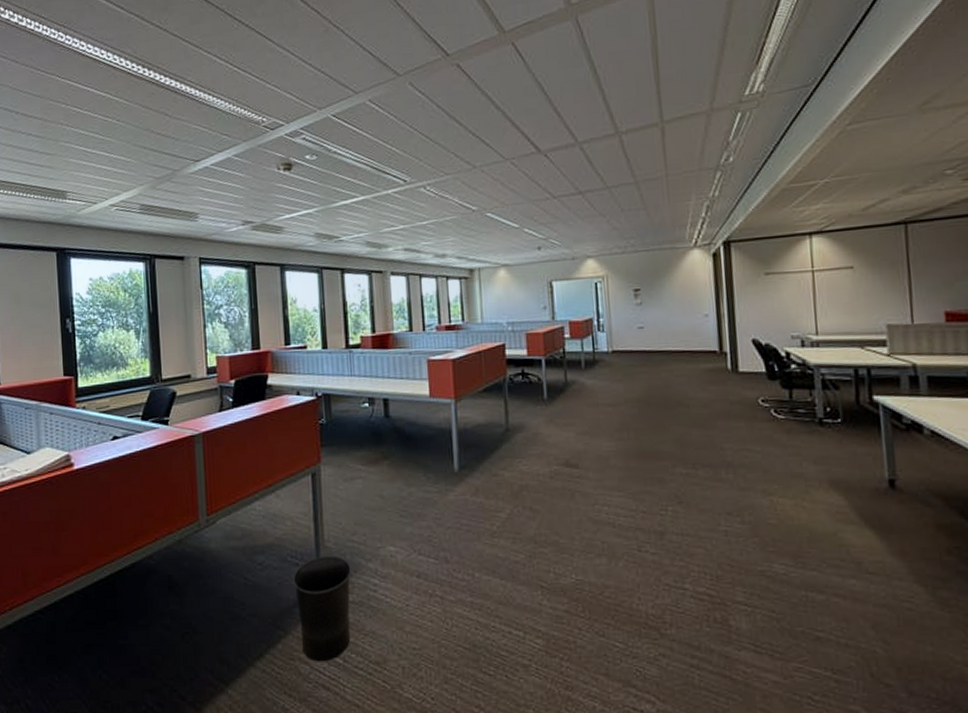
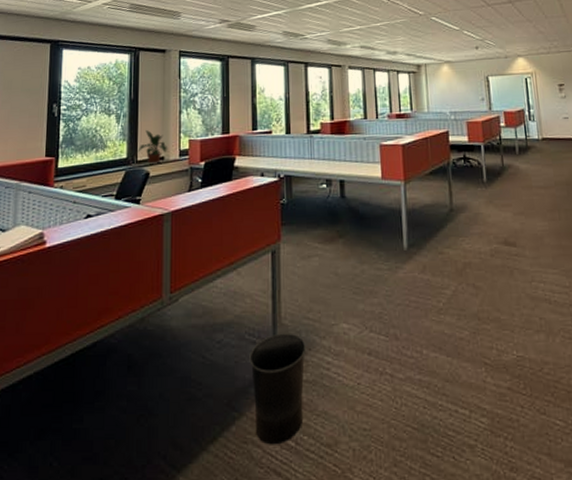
potted plant: none [160,346,195,383] -> present [136,130,168,164]

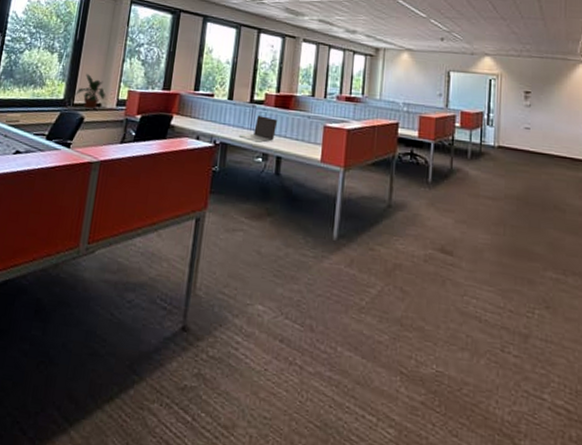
waste bin: present [249,333,306,445] -> none [153,303,217,417]
laptop: none [302,144,336,170] -> present [240,115,278,143]

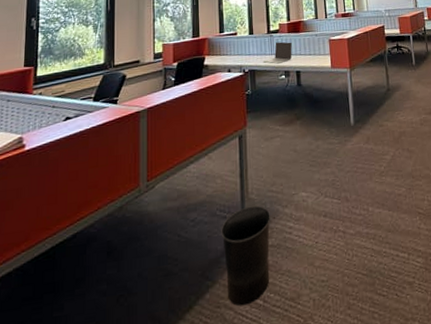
potted plant: present [74,74,107,110] -> none [113,38,144,68]
waste bin: none [153,303,217,417] -> present [221,205,270,306]

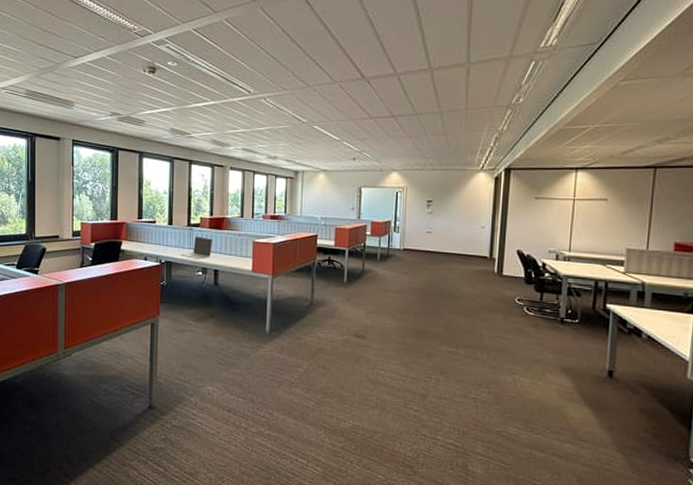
waste bin: present [221,205,270,306] -> none [129,388,176,469]

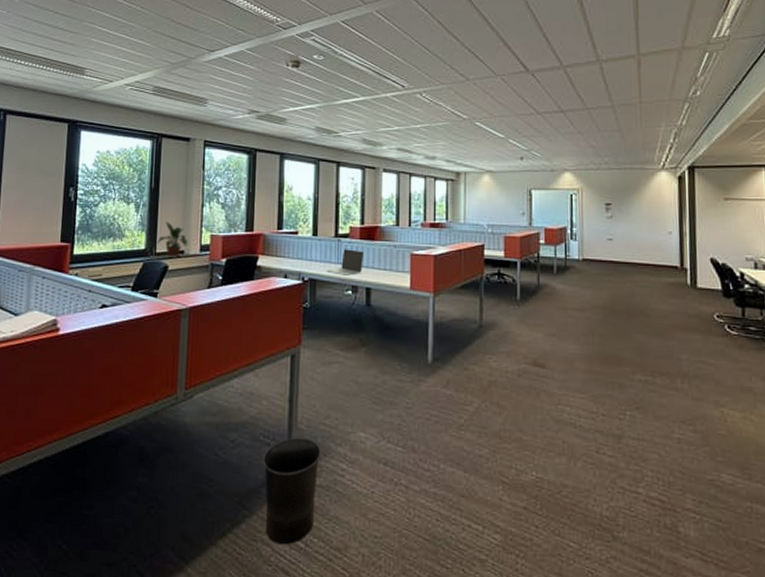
potted plant: none [34,211,63,241] -> present [155,222,189,257]
waste bin: none [129,388,176,469] -> present [263,437,321,545]

